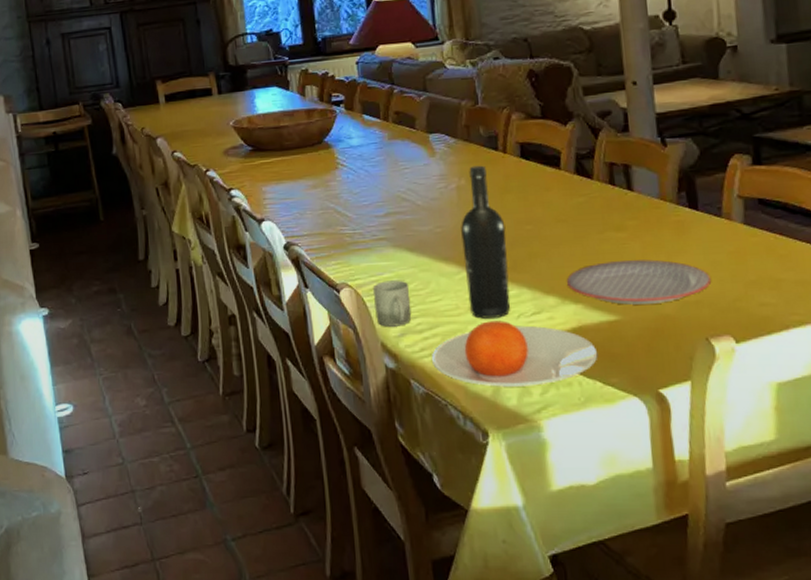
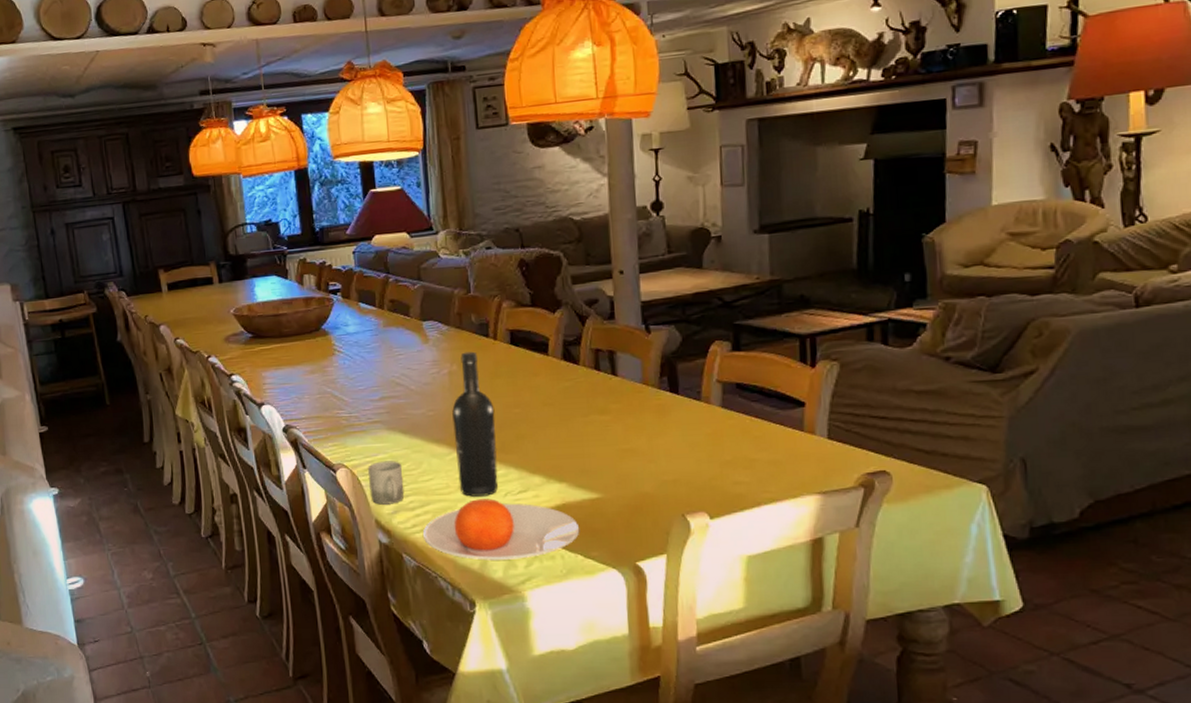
plate: present [566,259,712,305] -> none [551,441,689,484]

